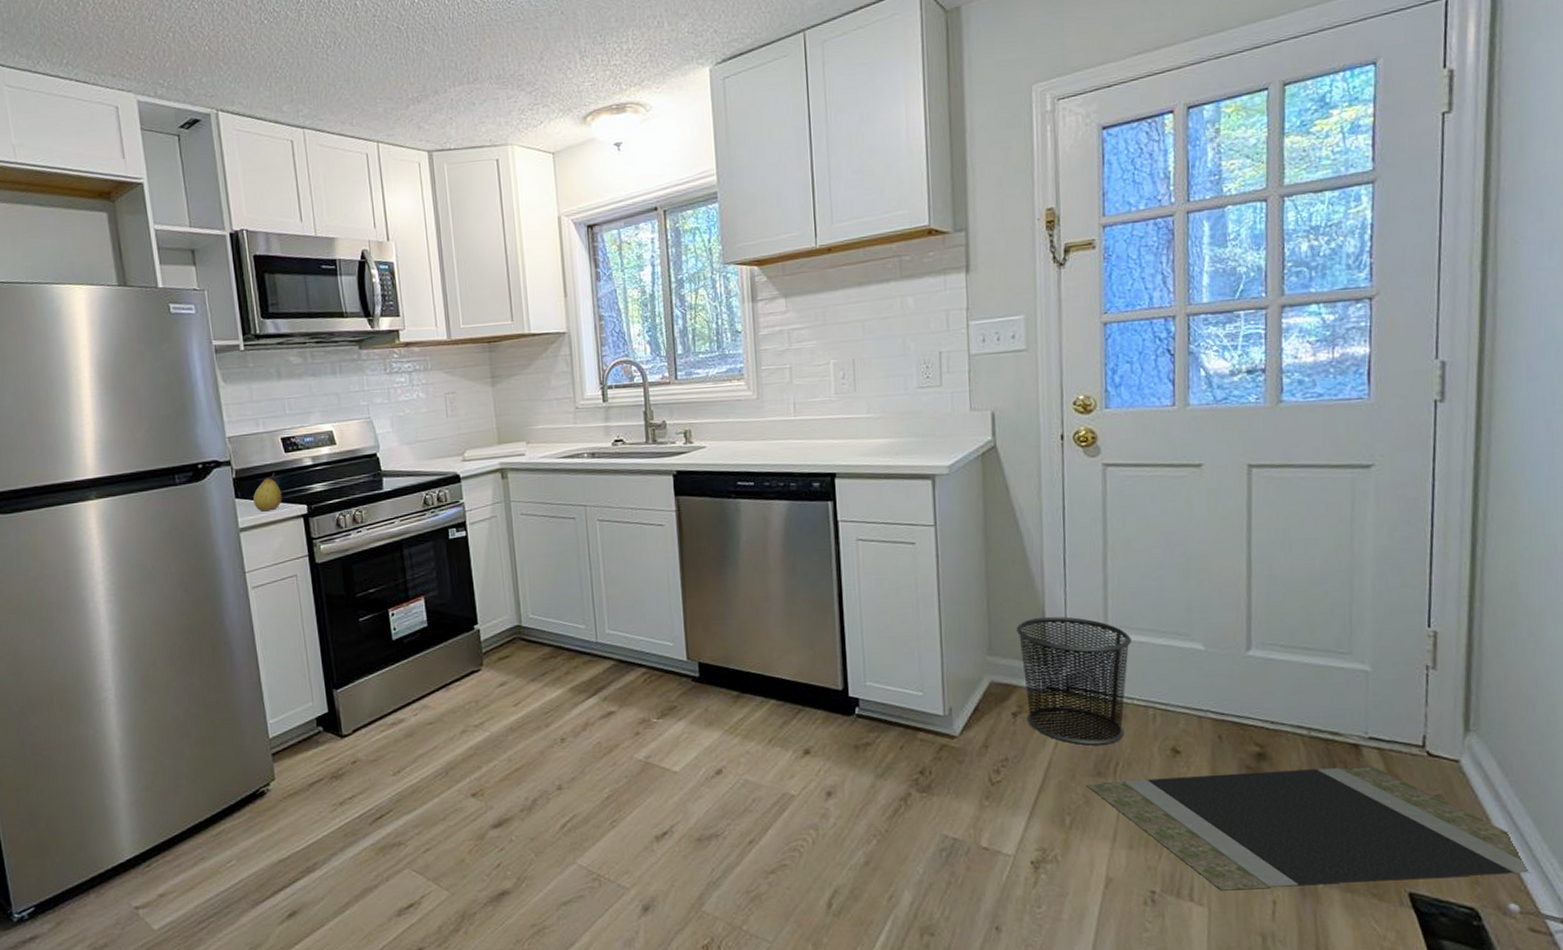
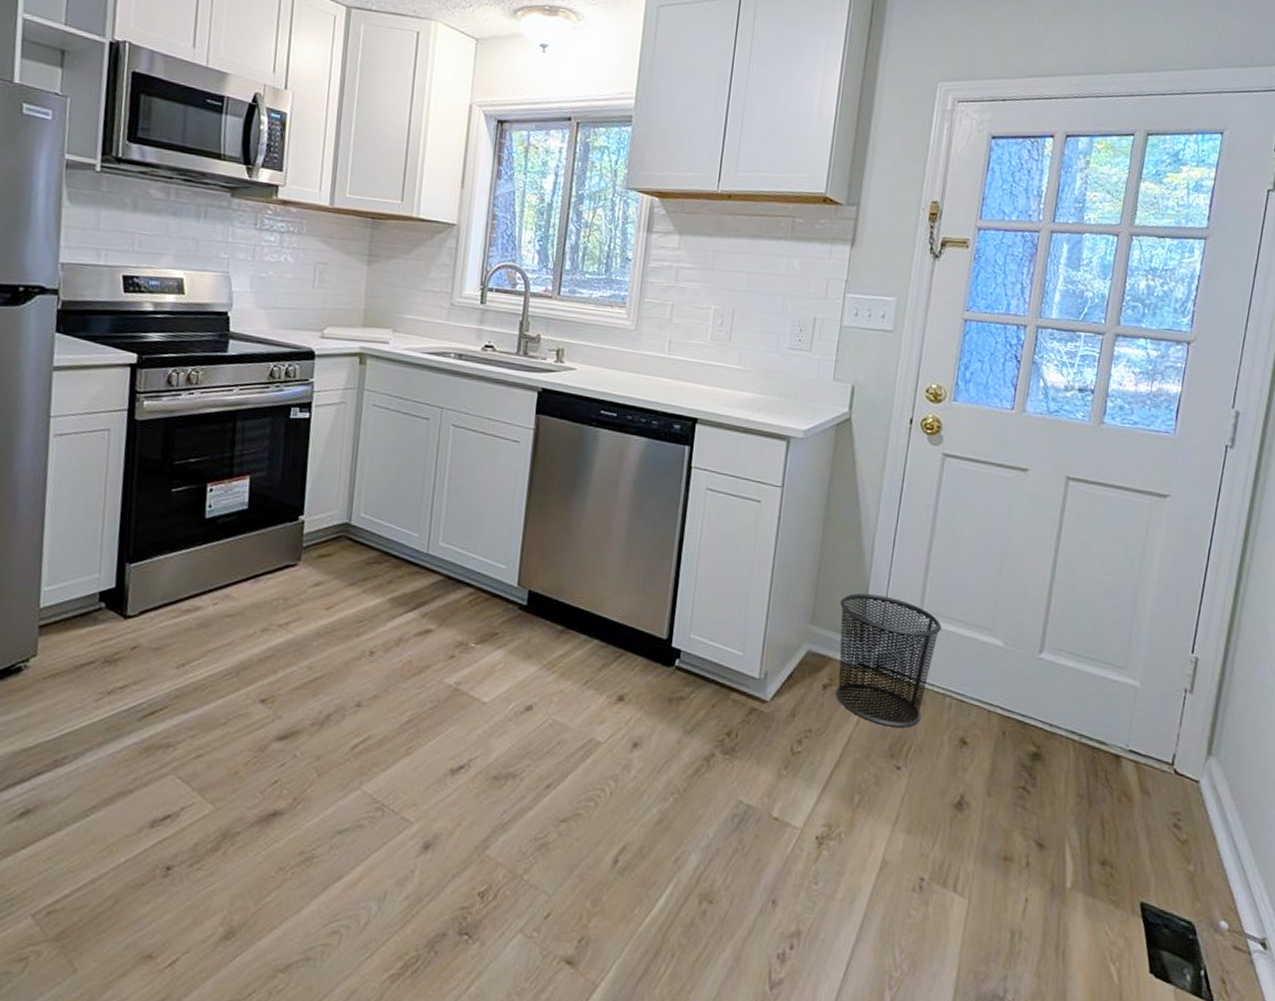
fruit: present [253,472,282,512] -> none [76,311,111,354]
doormat: present [1087,766,1531,891] -> none [879,764,1242,894]

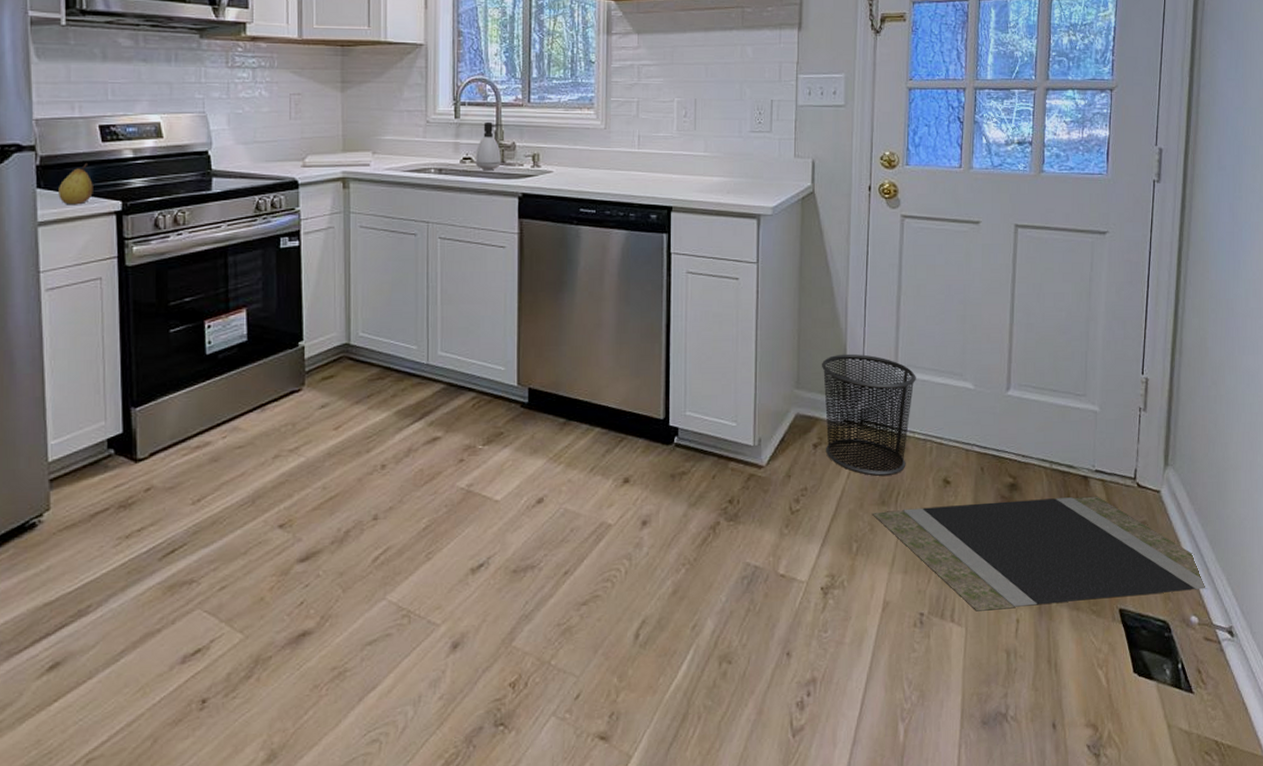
fruit: none [76,311,111,354] -> present [58,162,93,205]
soap dispenser: none [496,310,529,361] -> present [475,121,503,171]
doormat: none [879,764,1242,894] -> present [873,496,1207,612]

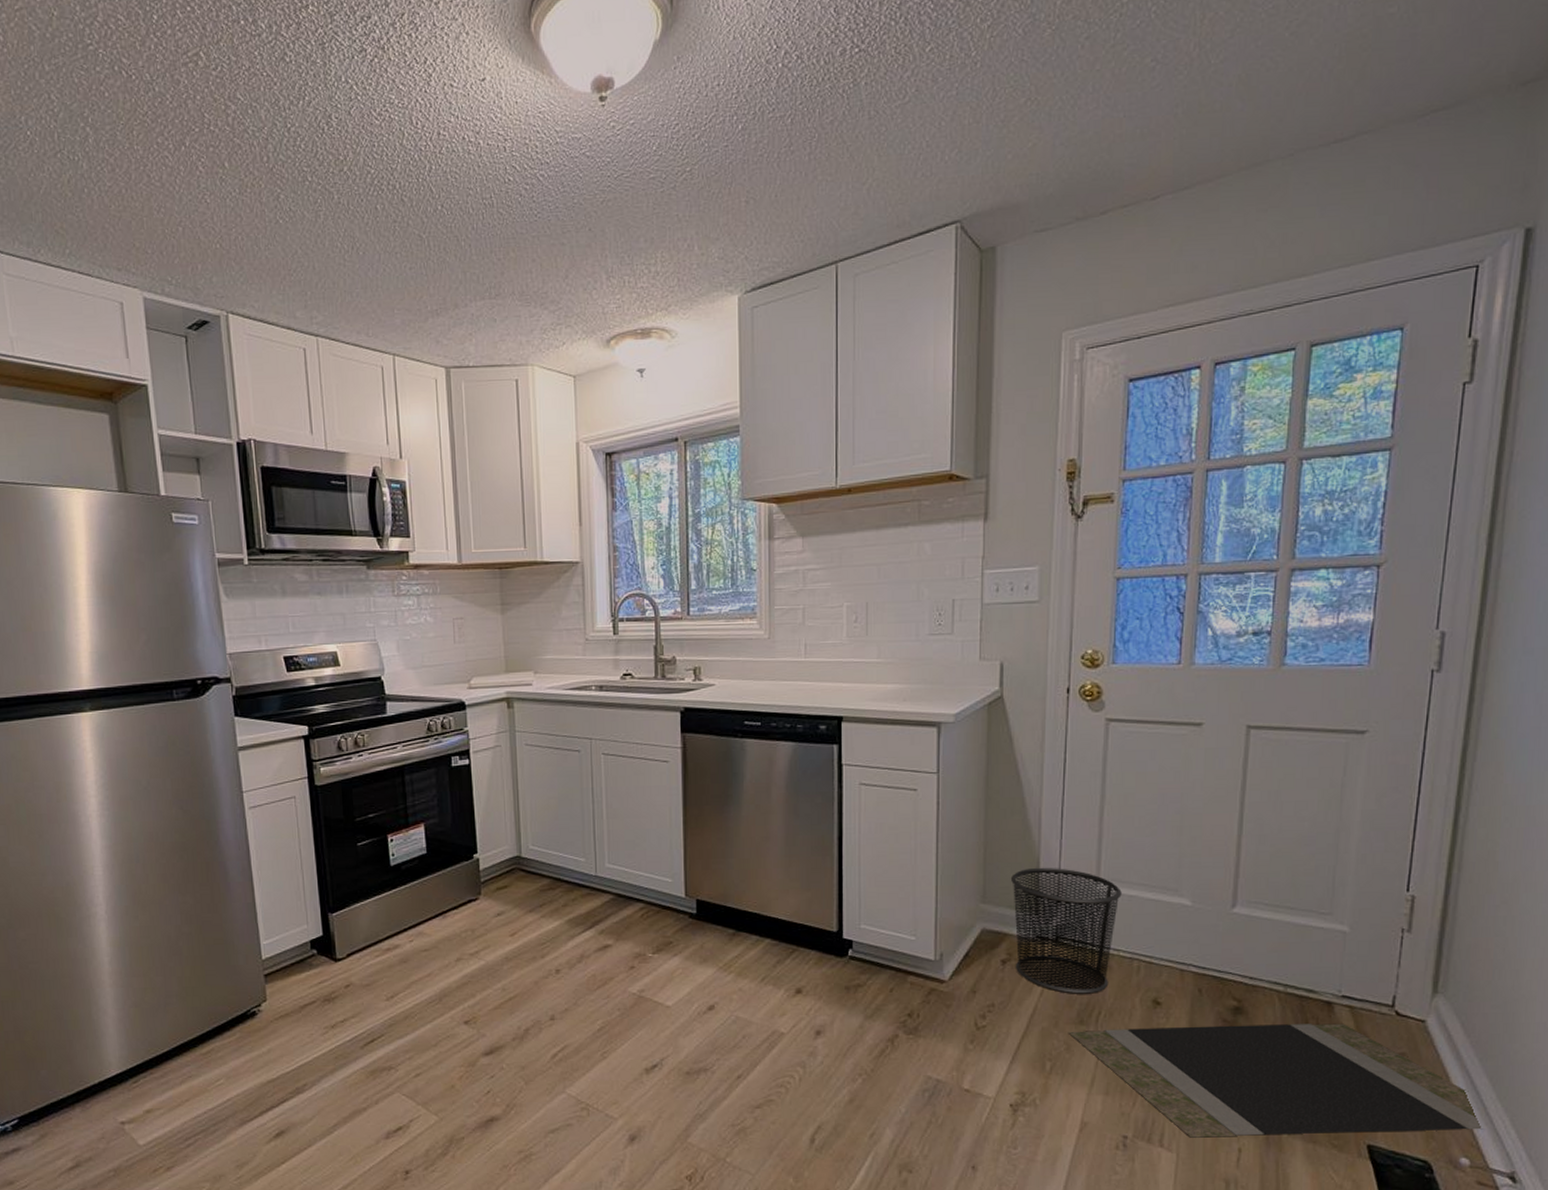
fruit: present [58,162,93,205] -> none [253,691,283,731]
soap dispenser: present [475,121,503,171] -> none [635,636,662,686]

